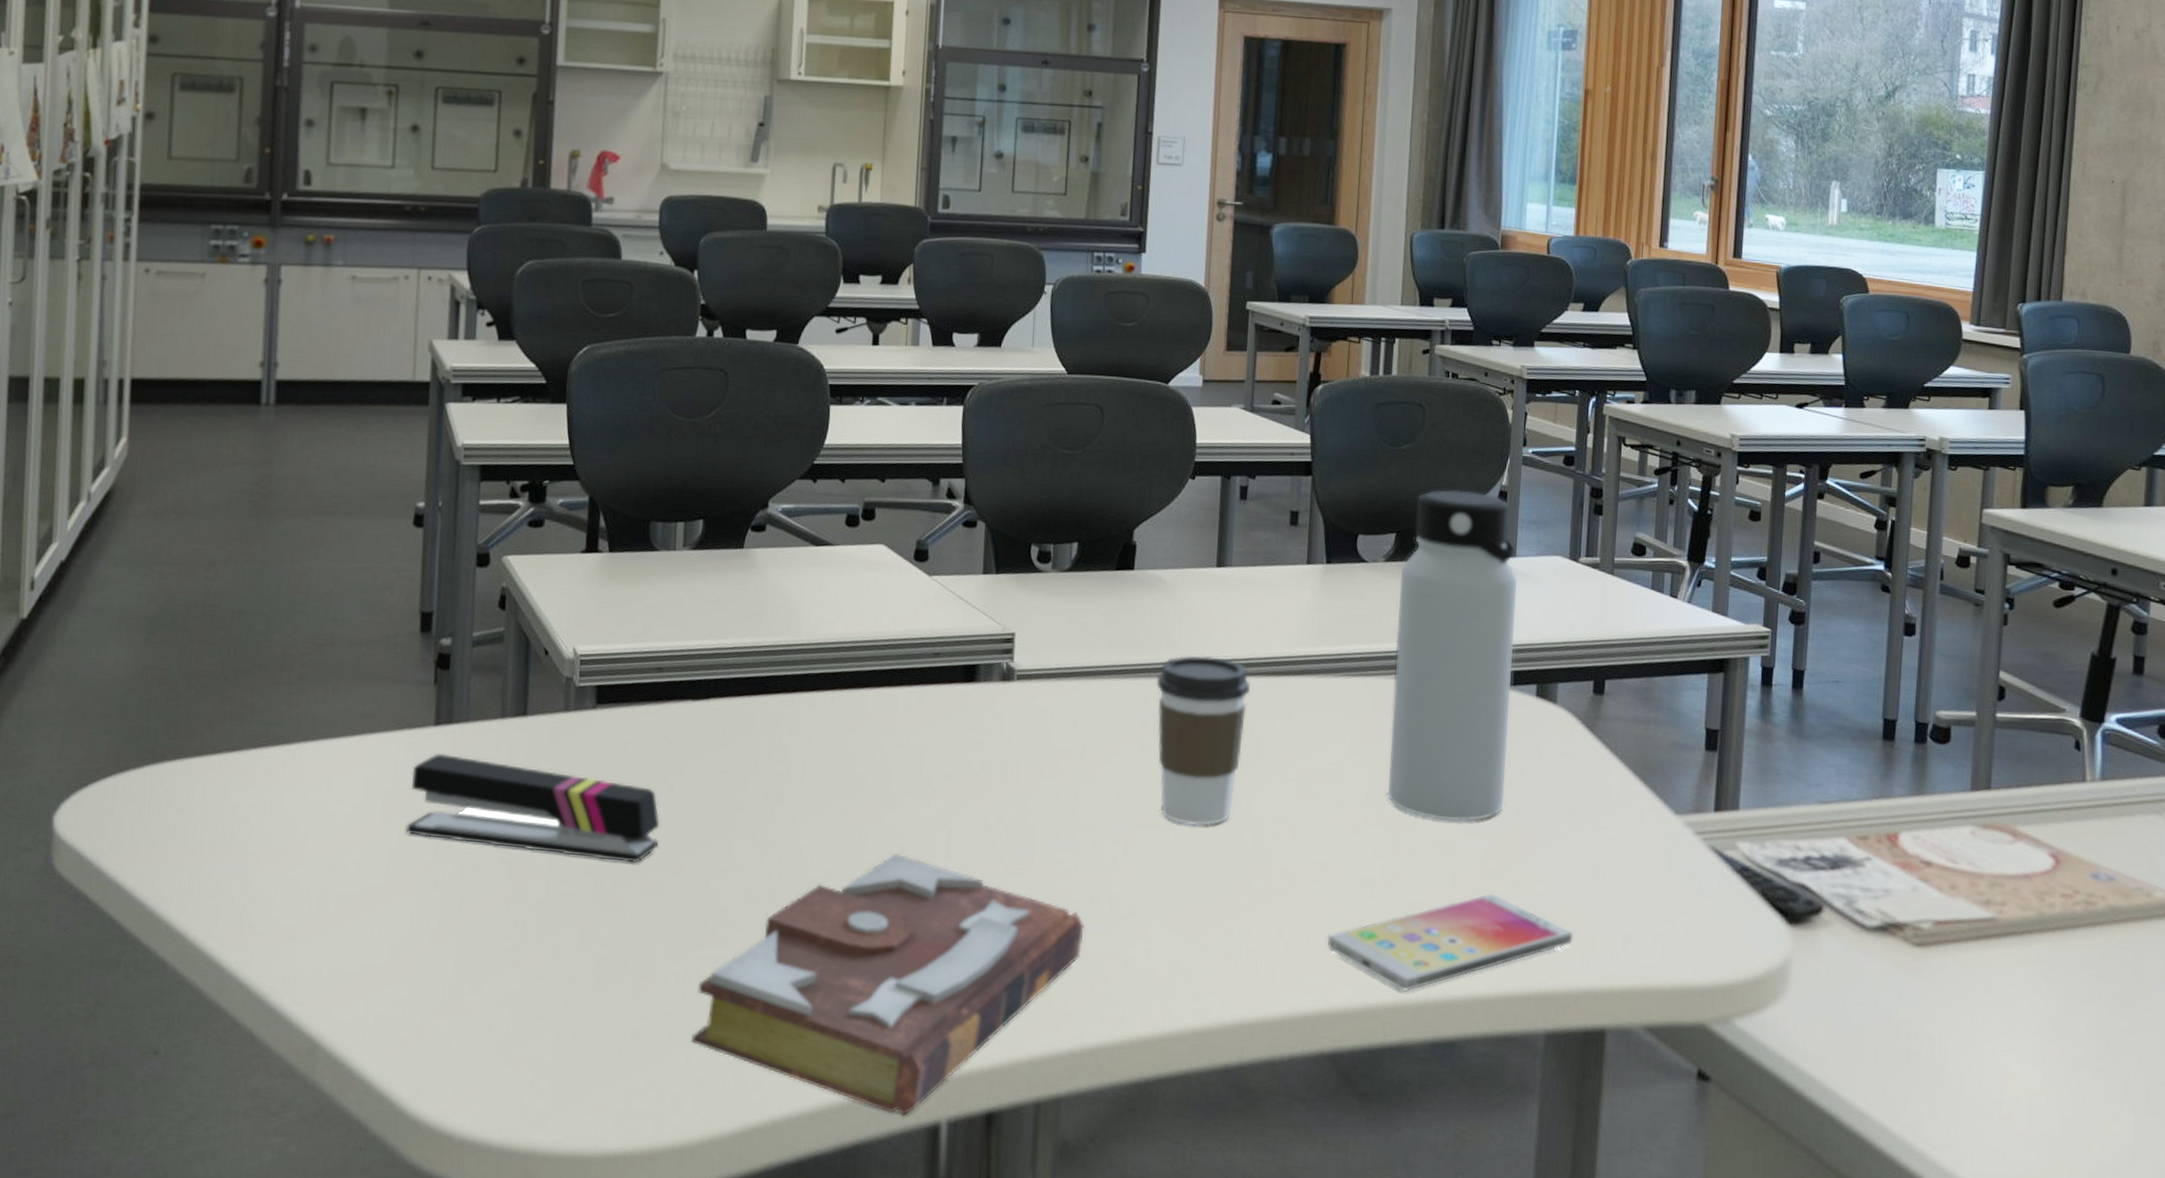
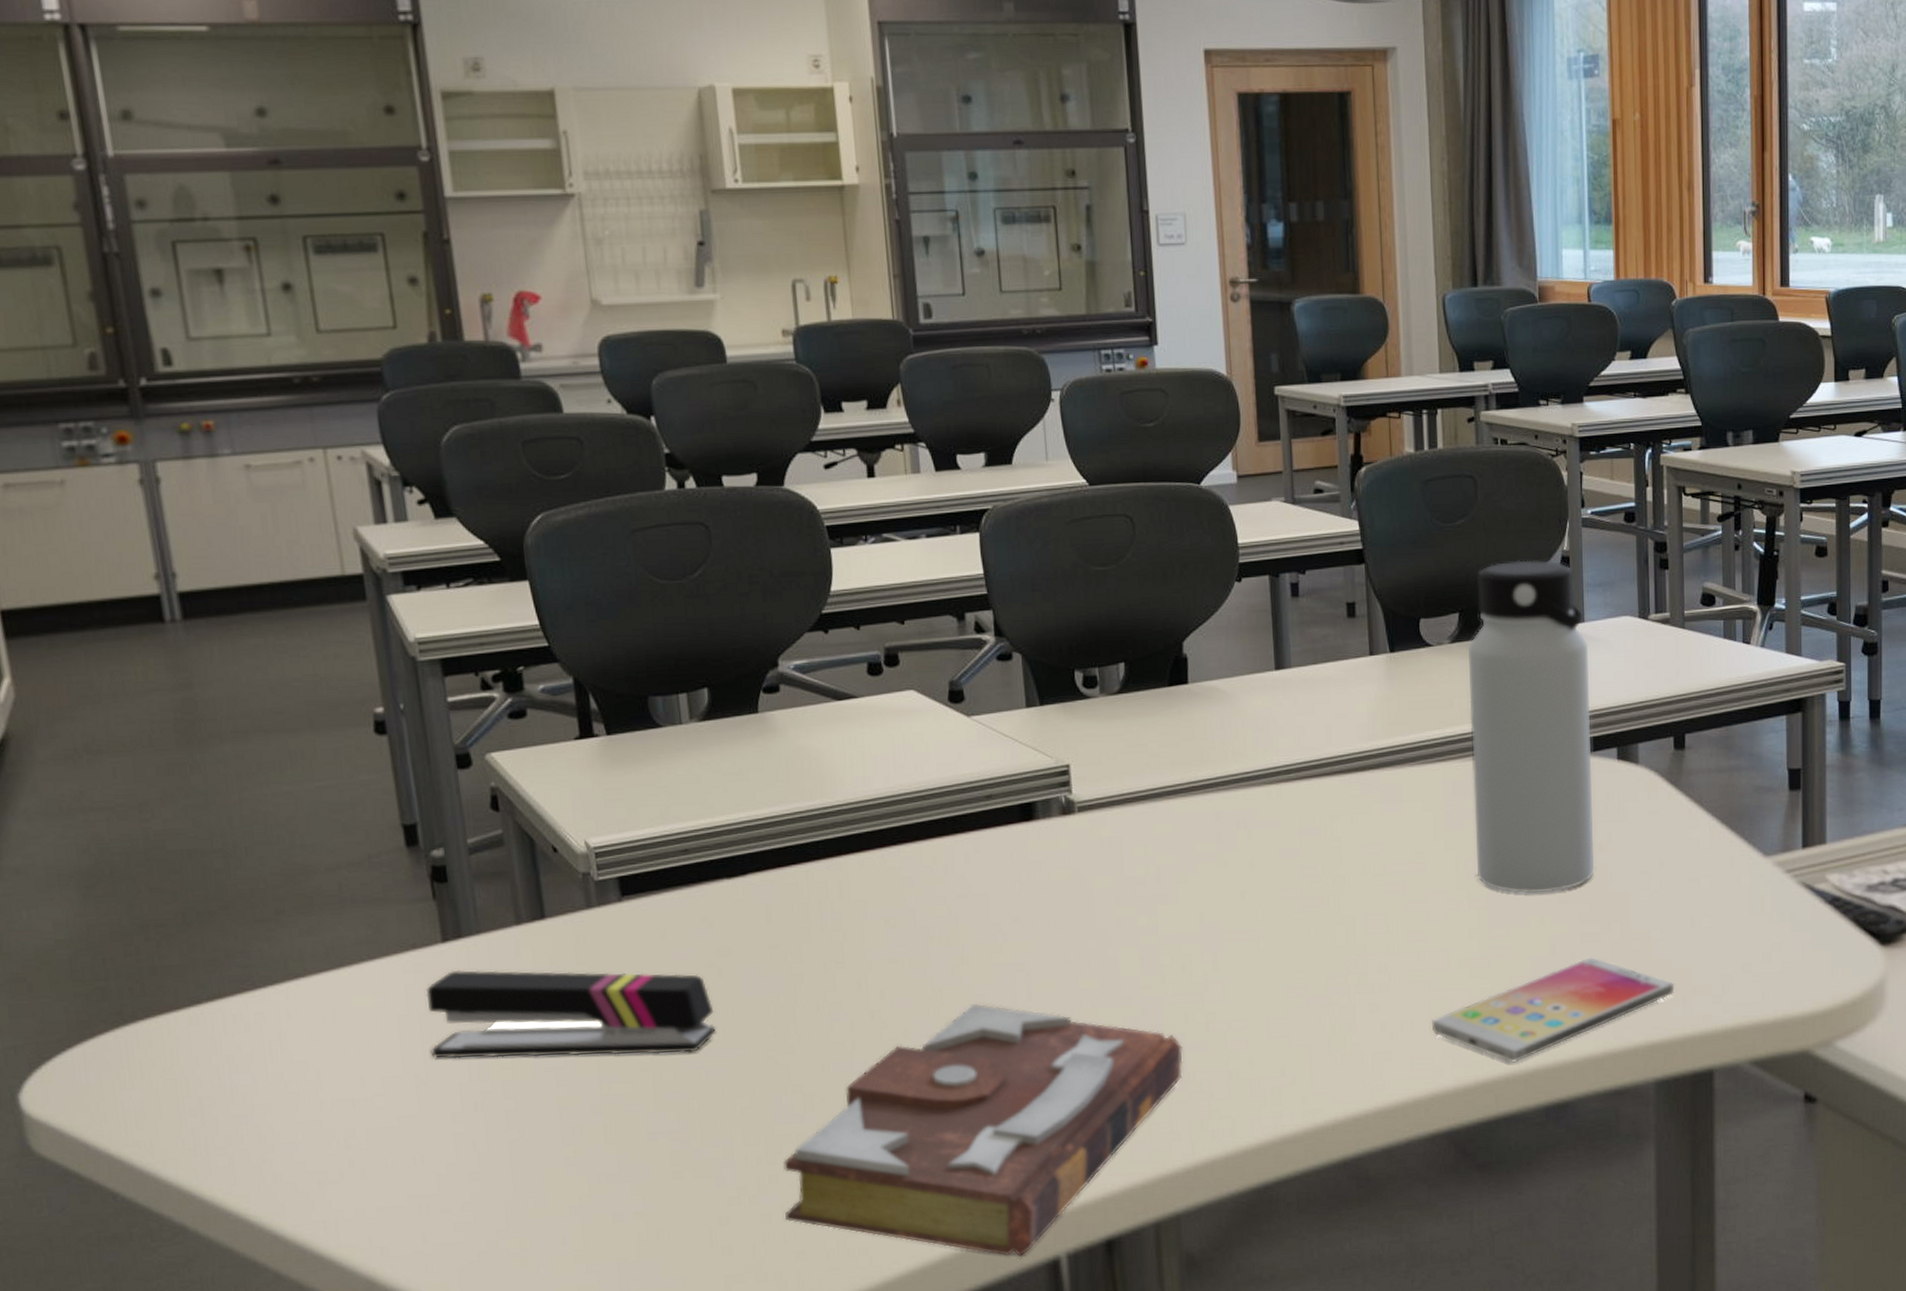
coffee cup: present [1156,655,1250,826] -> none [1225,761,1325,934]

